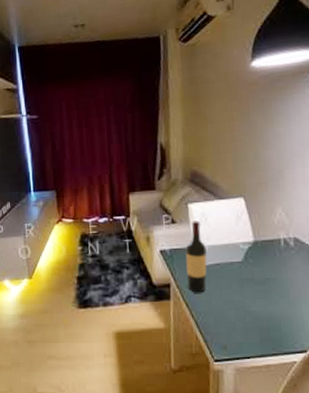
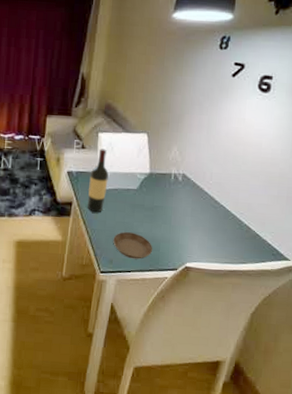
saucer: none [223,312,273,343] -> present [113,232,153,259]

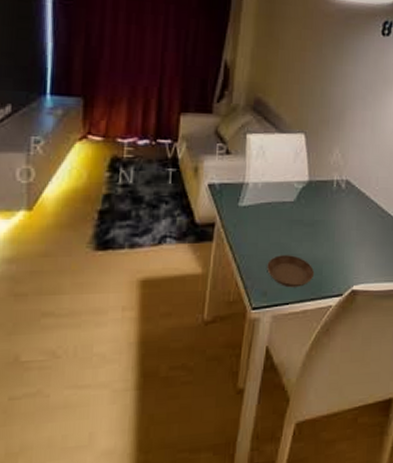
wine bottle: present [87,148,109,213] -> none [234,153,260,234]

